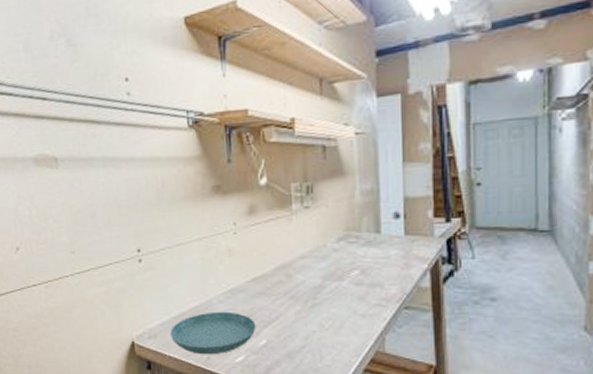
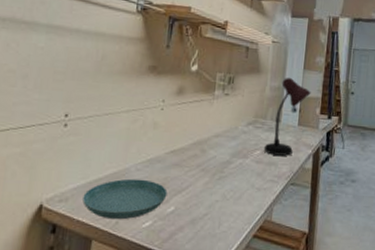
desk lamp: none [362,175,417,274] -> present [263,77,311,156]

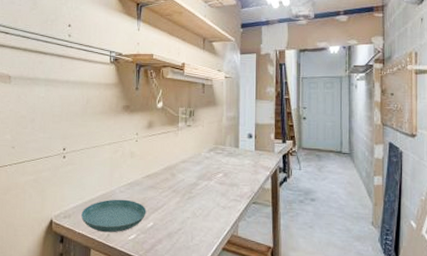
desk lamp: present [263,77,311,156] -> none [225,107,264,178]

